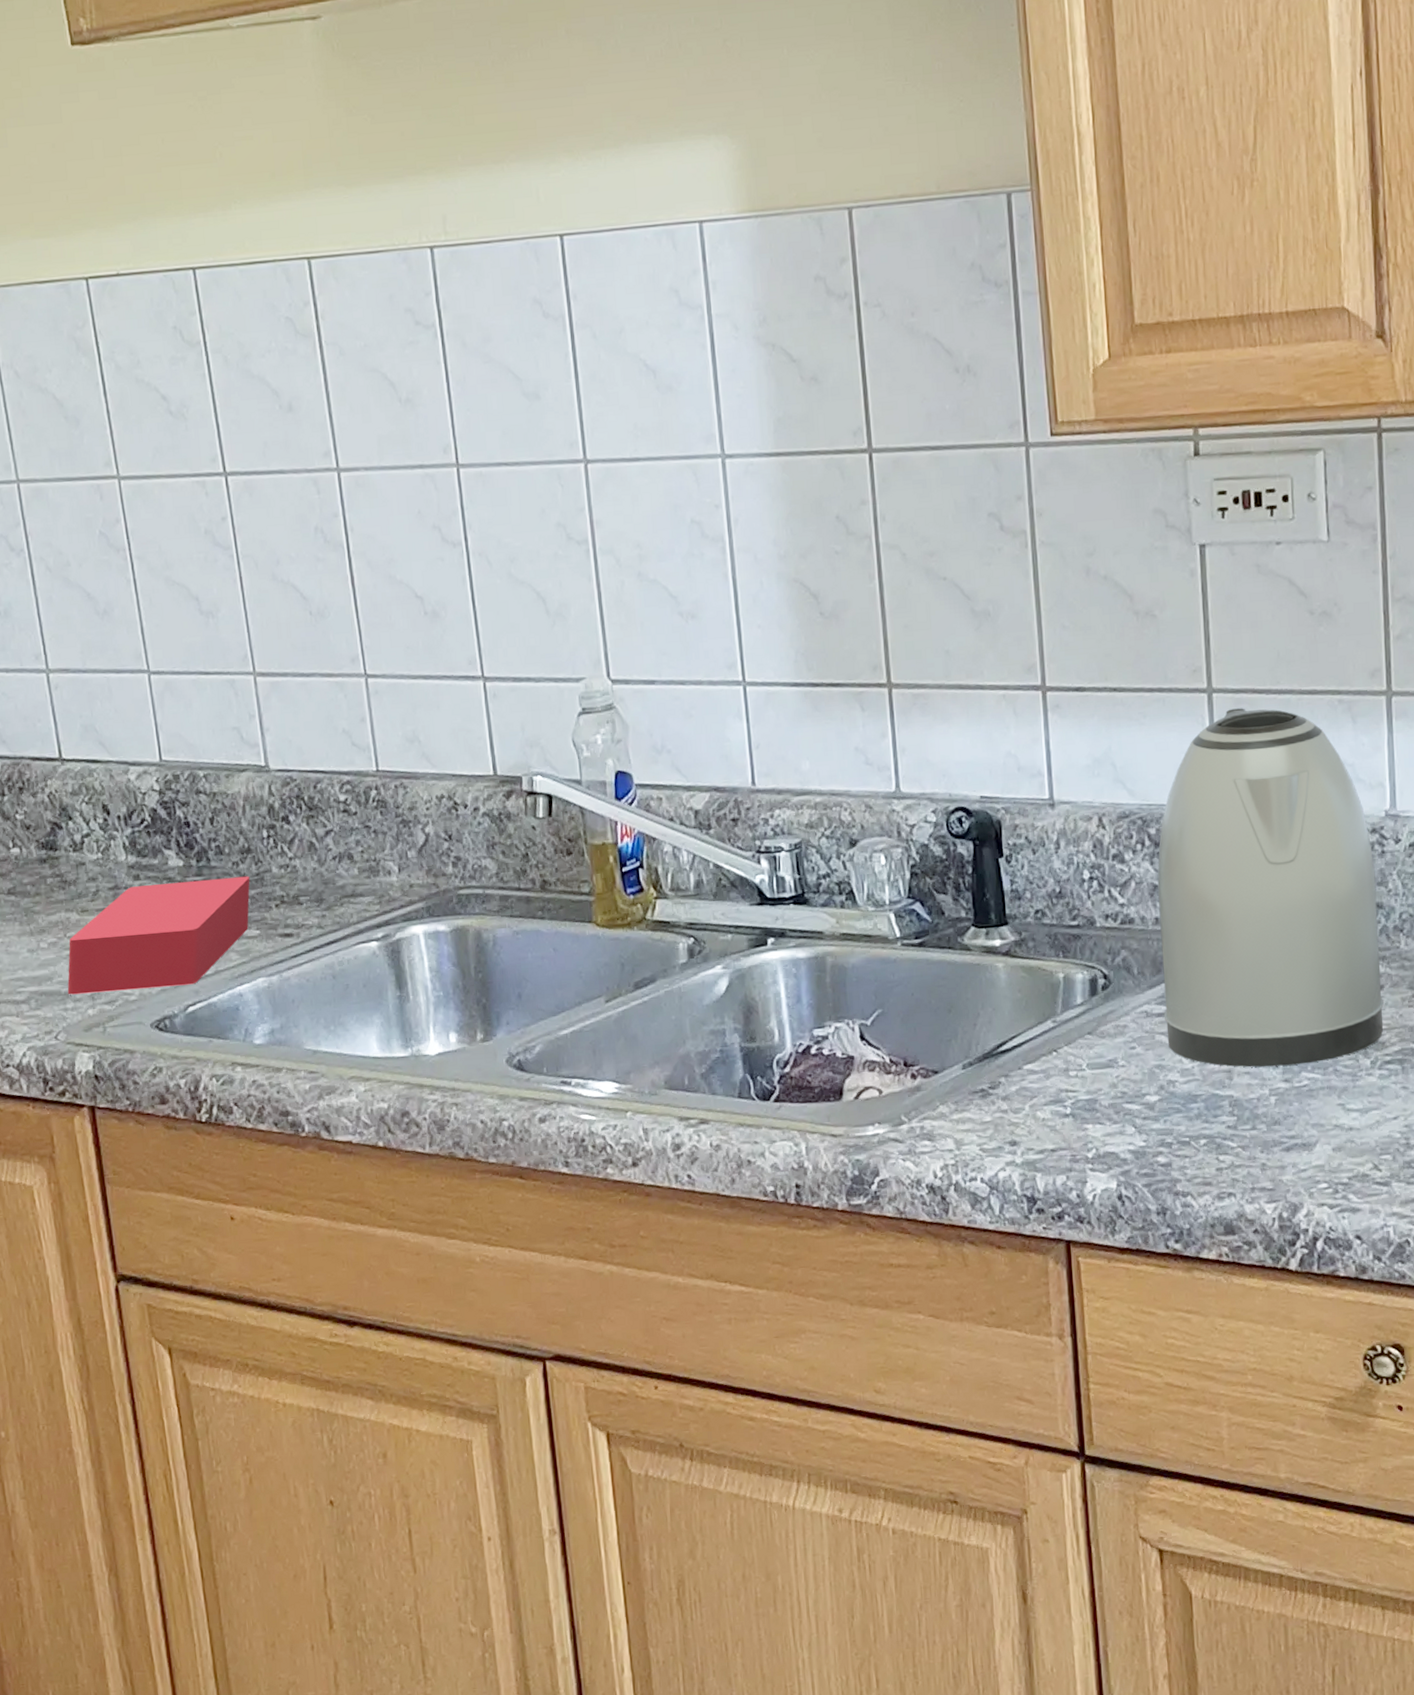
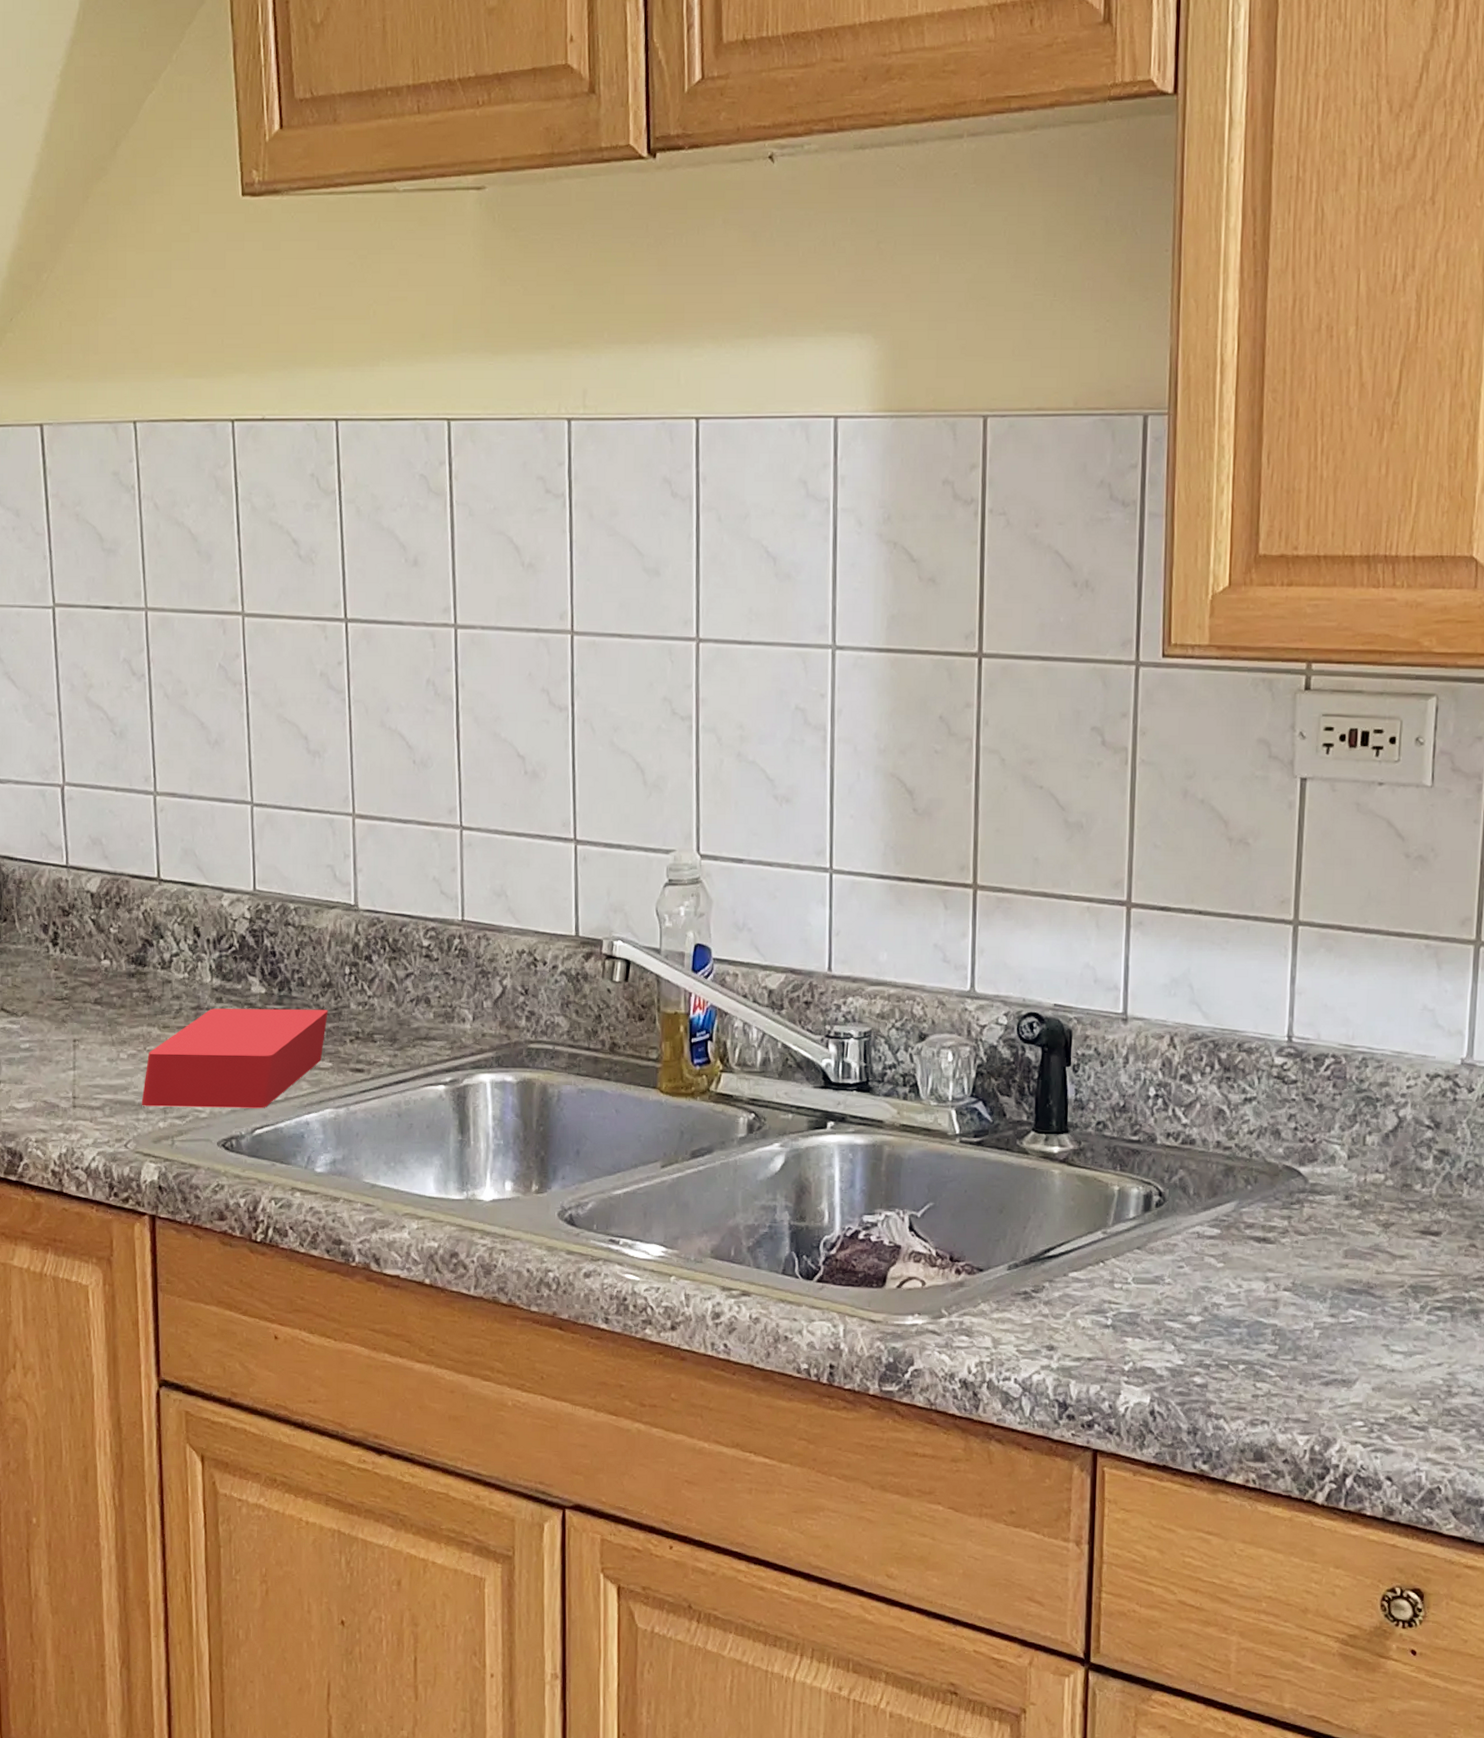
kettle: present [1157,708,1384,1067] -> none [1215,943,1445,1301]

